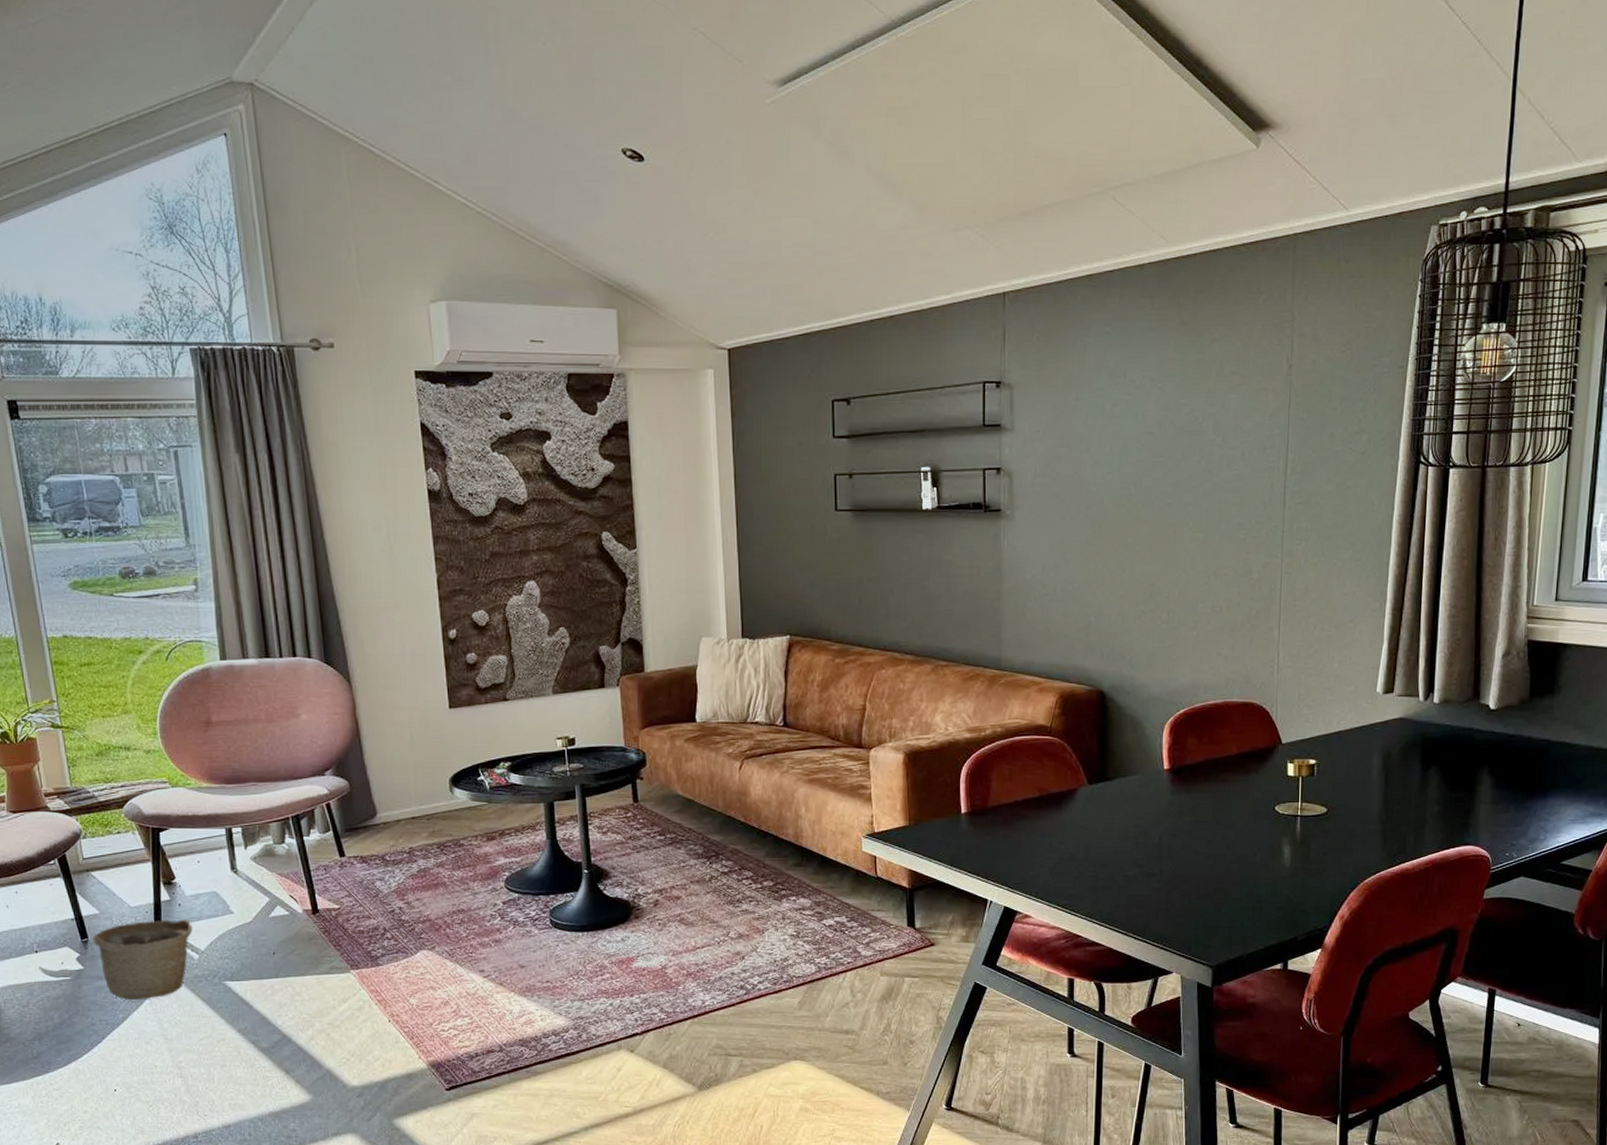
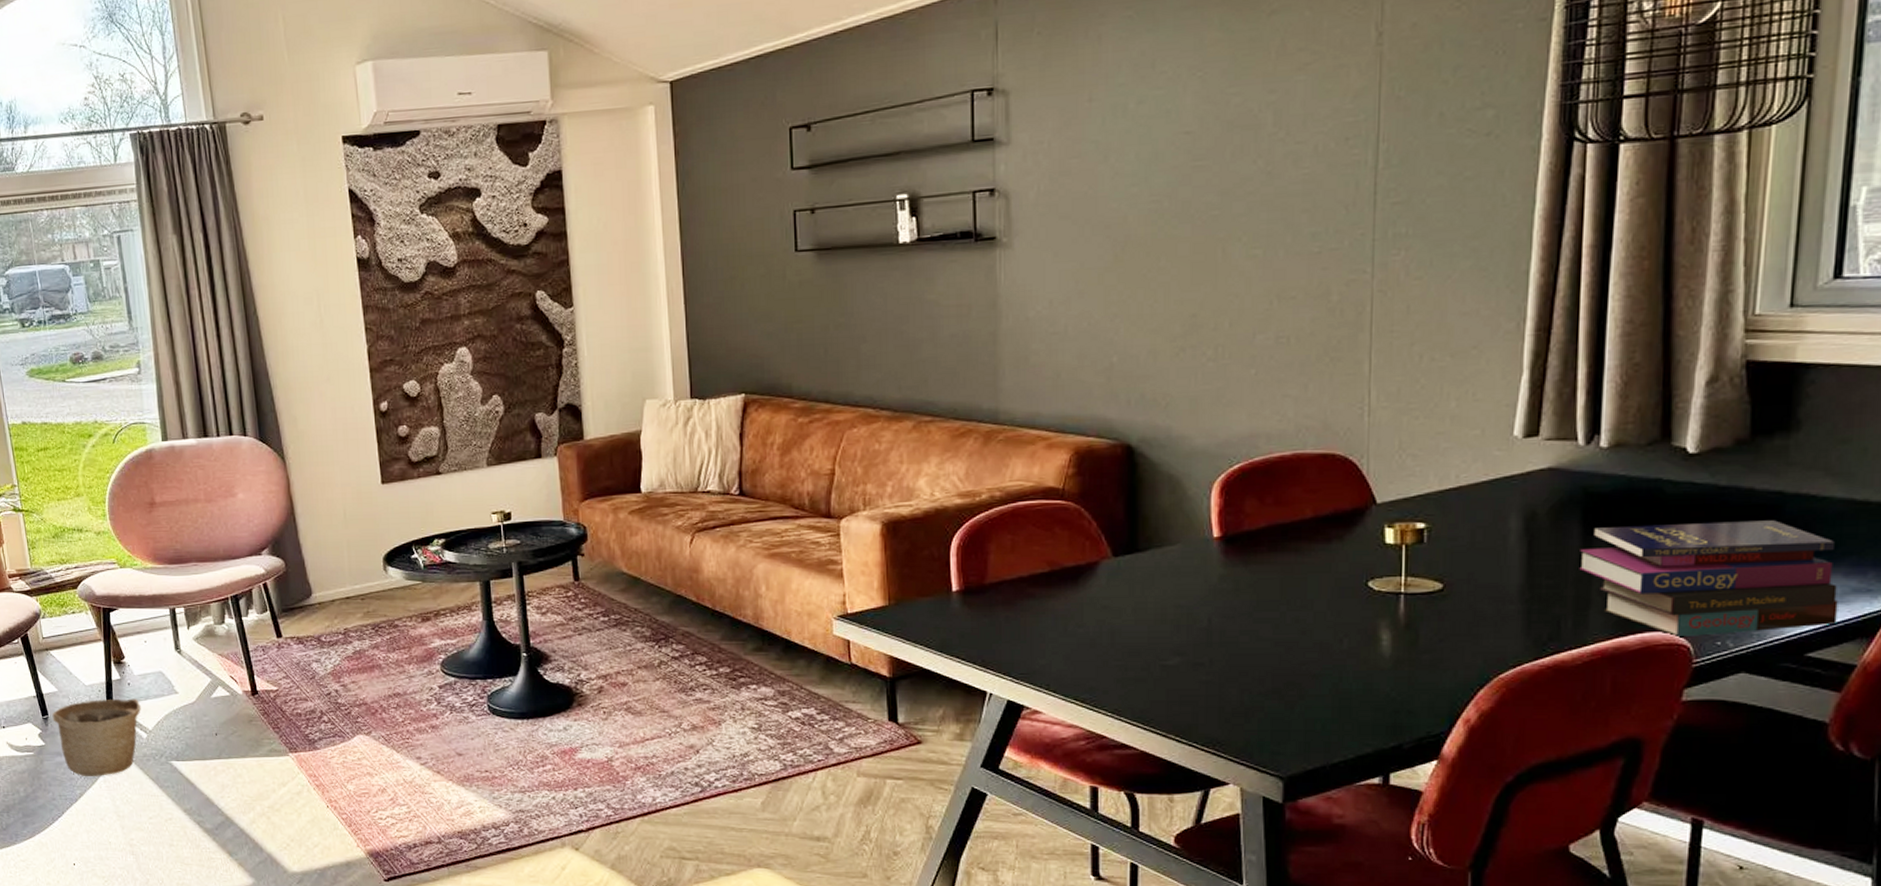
books: none [1419,761,1582,850] -> present [1579,520,1838,638]

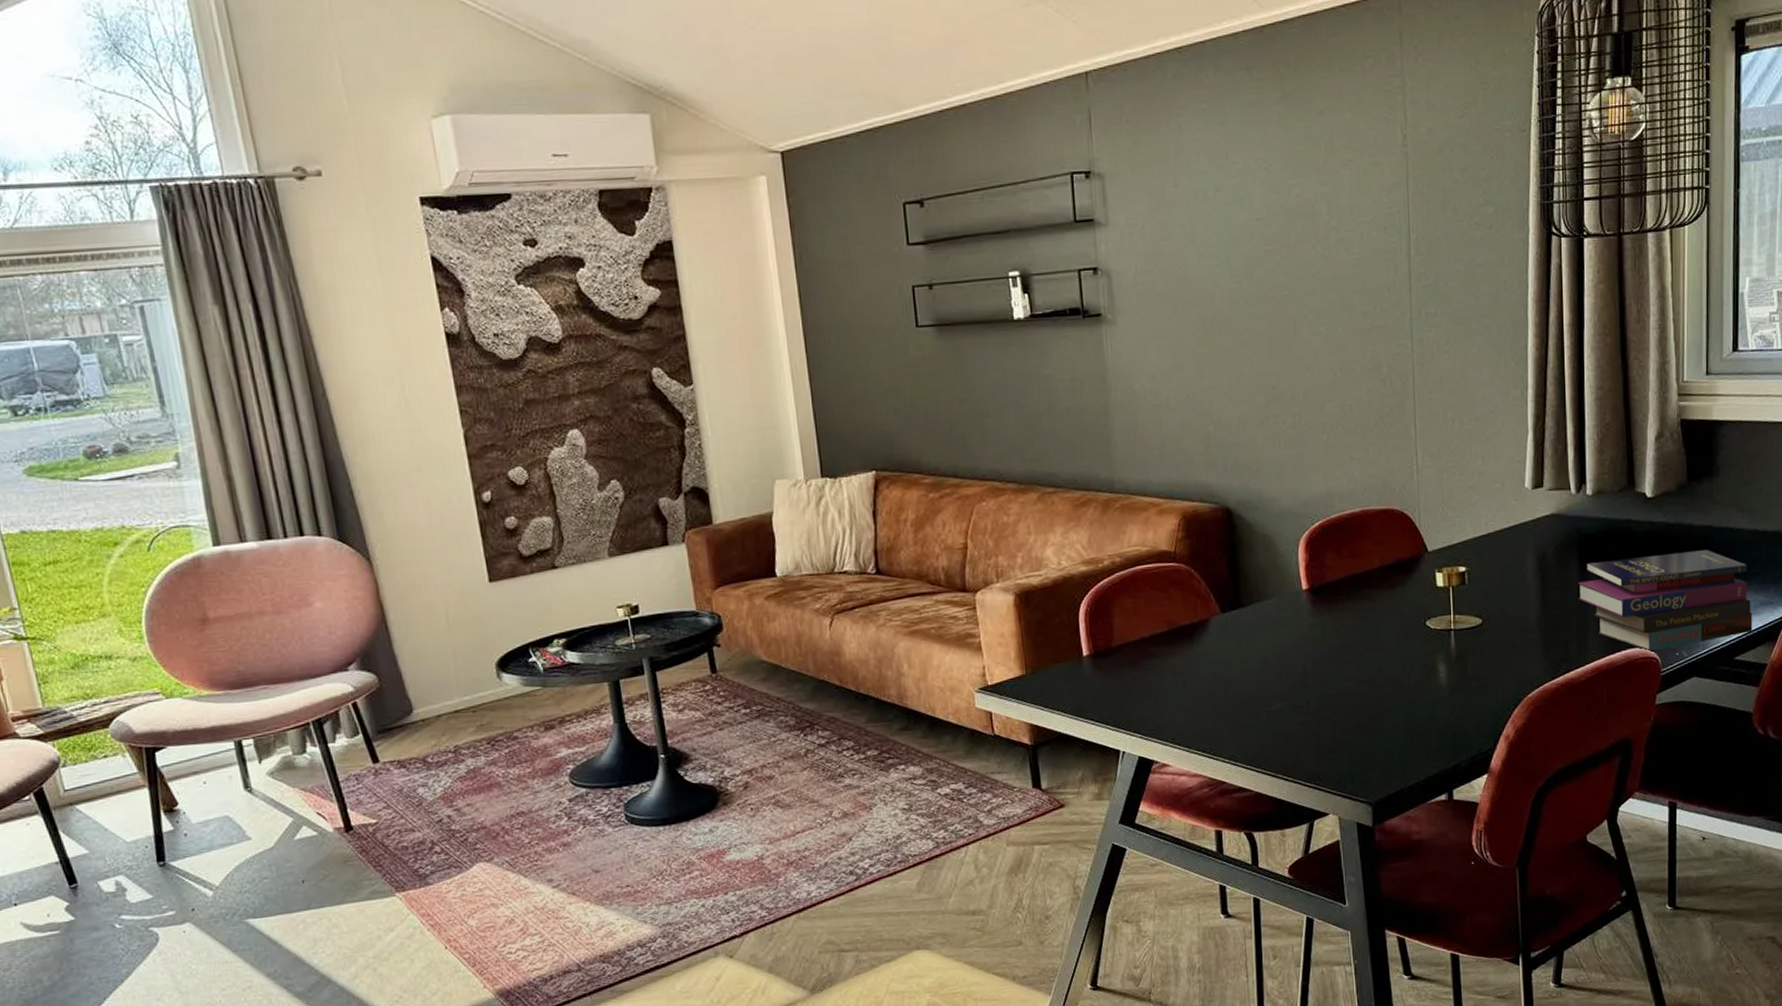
basket: present [52,698,141,776] -> none [82,851,204,952]

